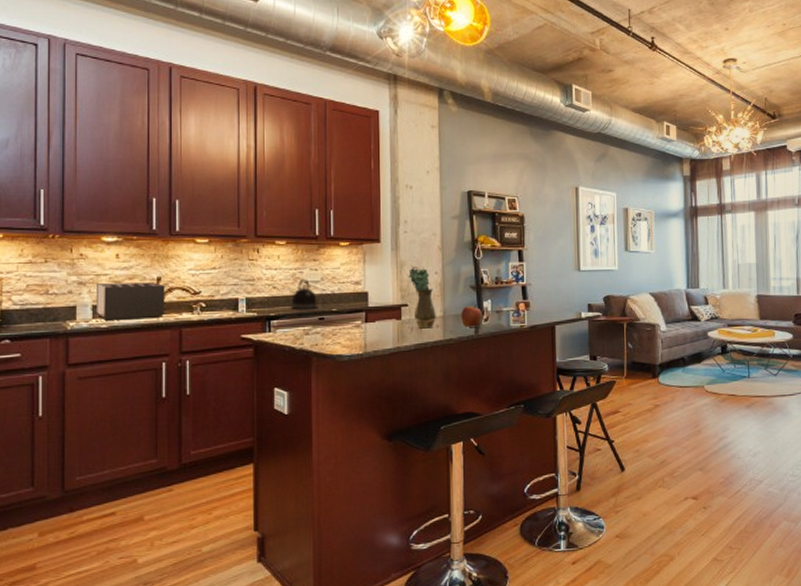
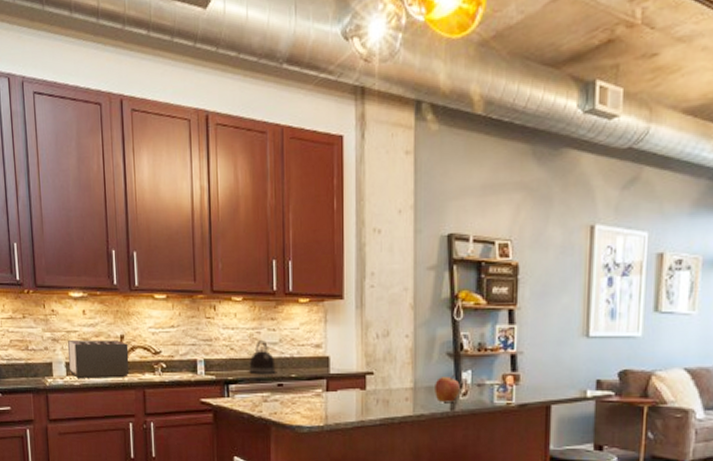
vase: present [408,266,436,329] -> none [375,327,405,401]

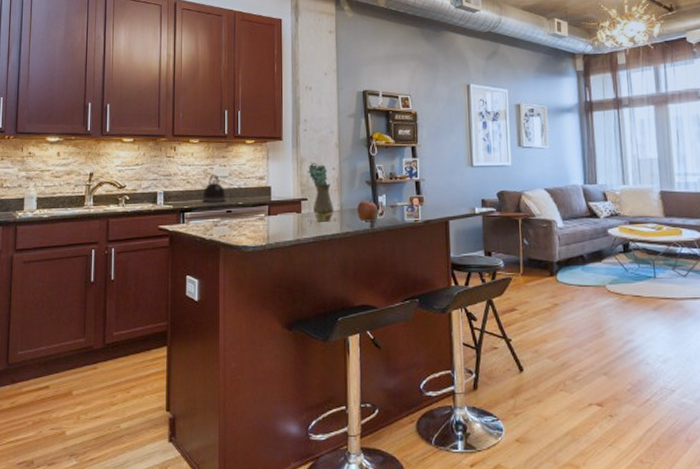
toaster: present [67,340,130,378] -> none [39,177,97,211]
vase: none [375,327,405,401] -> present [308,162,334,222]

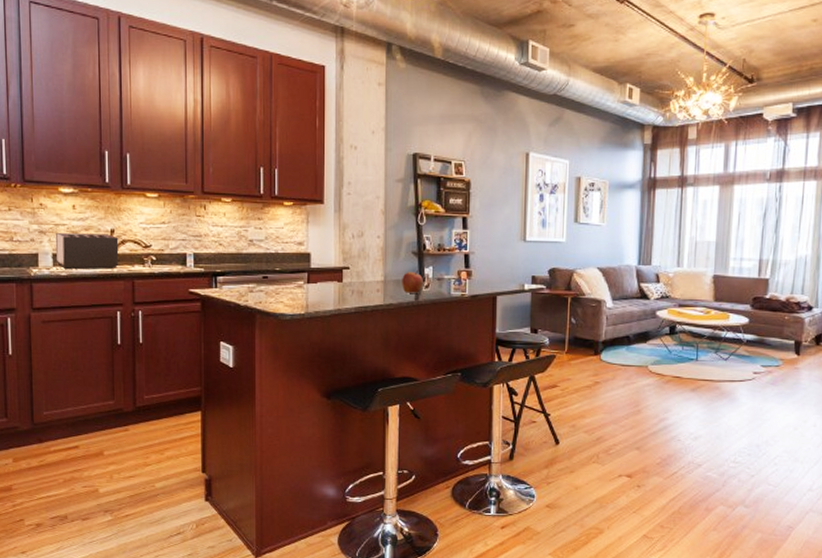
toaster: none [39,177,97,211] -> present [55,233,119,269]
kettle: present [203,173,225,202] -> none [236,236,261,267]
vase: present [308,162,334,222] -> none [351,229,377,292]

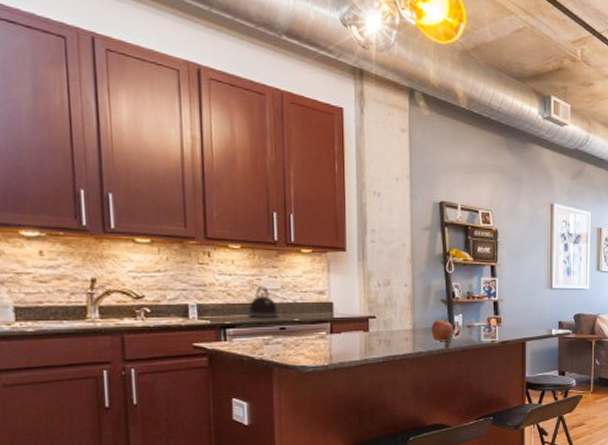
toaster: present [55,233,119,269] -> none [17,283,104,324]
kettle: none [236,236,261,267] -> present [248,285,278,318]

